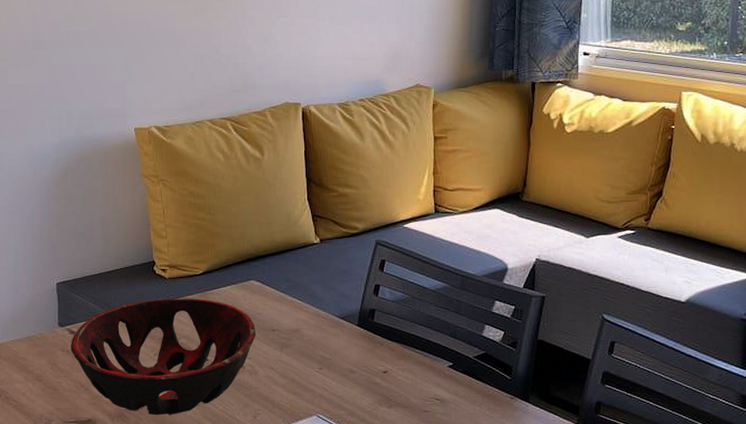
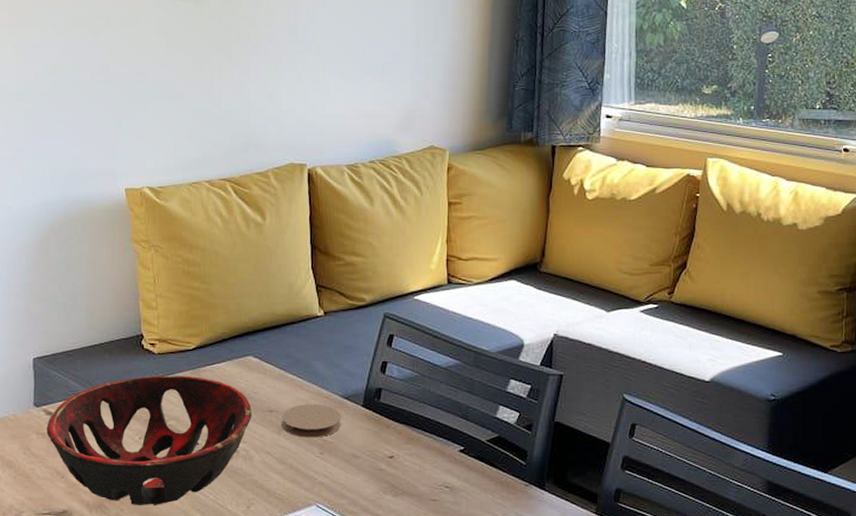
coaster: none [283,324,338,354] -> present [282,404,341,438]

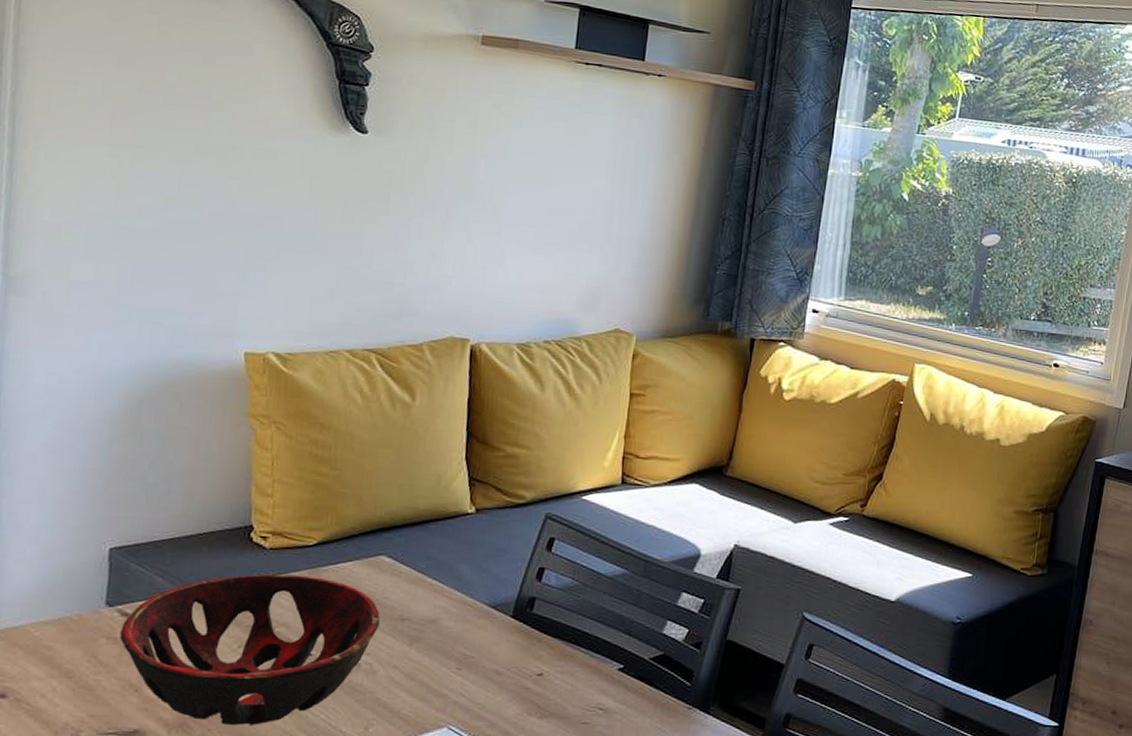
coaster: present [282,404,341,438] -> none [414,613,486,651]

